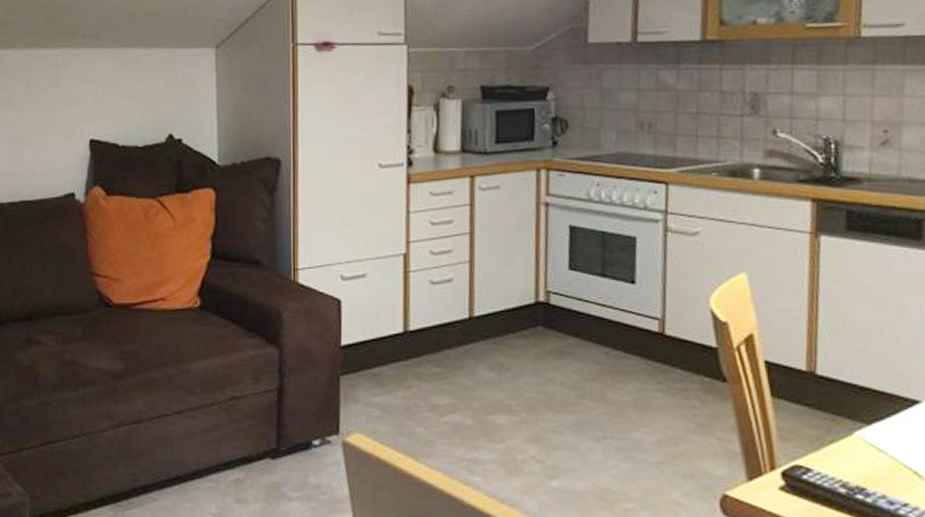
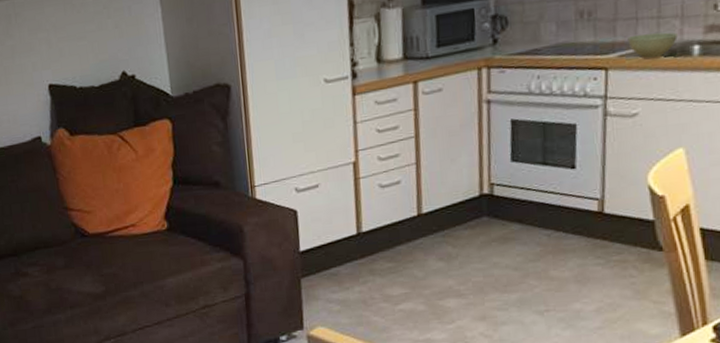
bowl: none [688,151,738,179] -> present [627,32,678,61]

